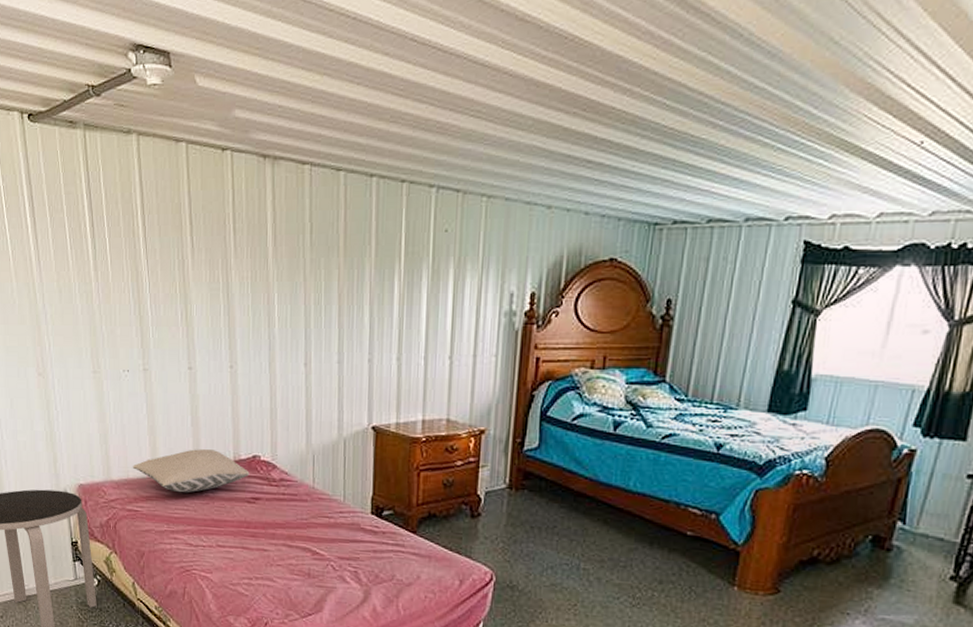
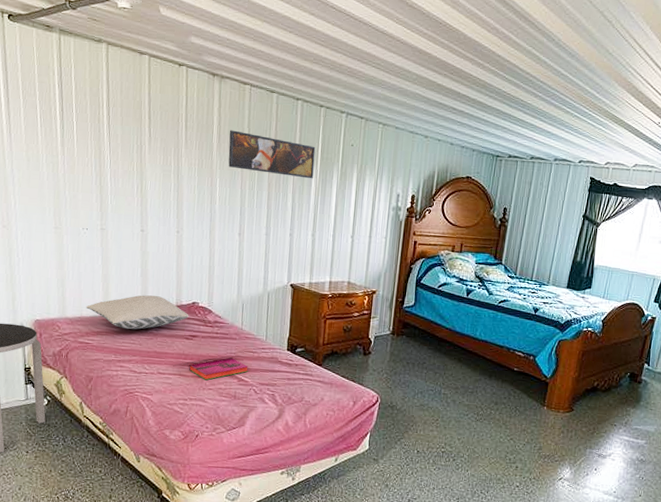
hardback book: none [253,524,324,554] -> present [189,357,248,381]
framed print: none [286,227,397,283] -> present [228,130,316,179]

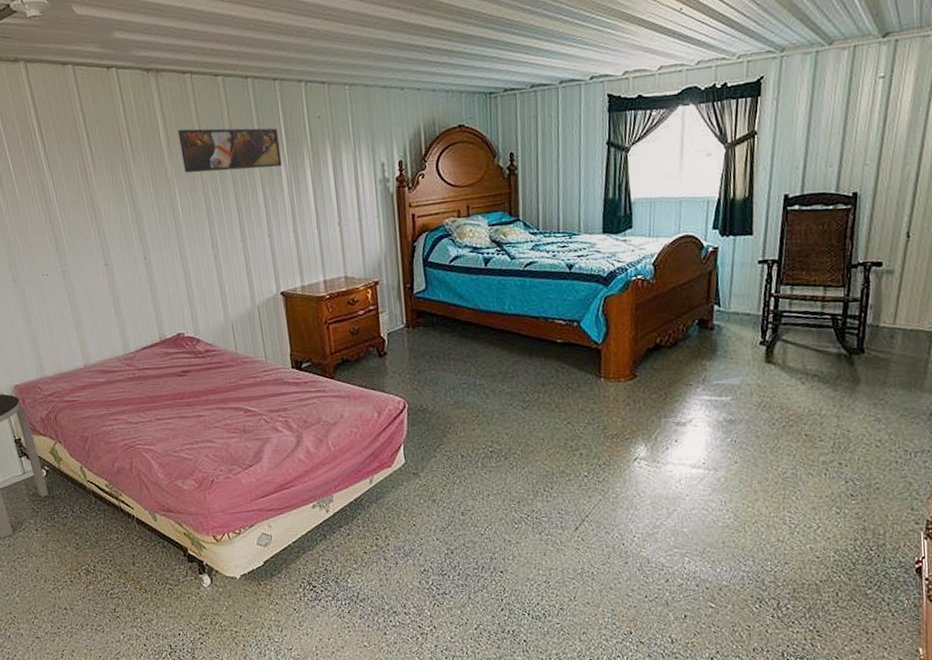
pillow: present [86,295,189,330] -> none [64,334,177,378]
hardback book: present [189,357,248,381] -> none [188,387,253,418]

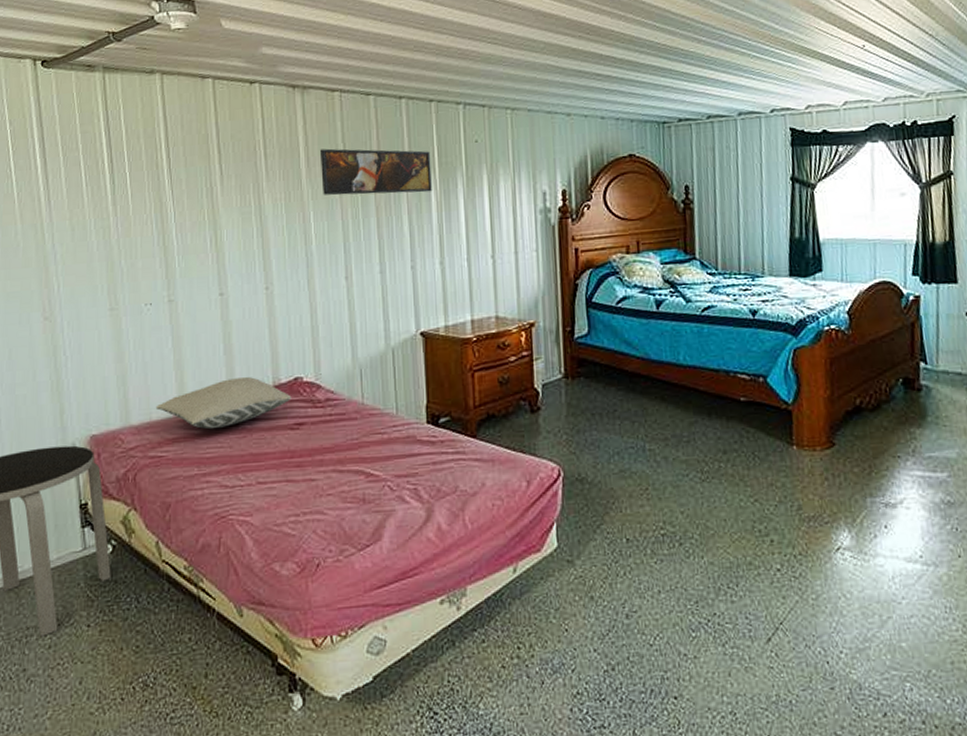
pillow: none [64,334,177,378] -> present [155,377,292,430]

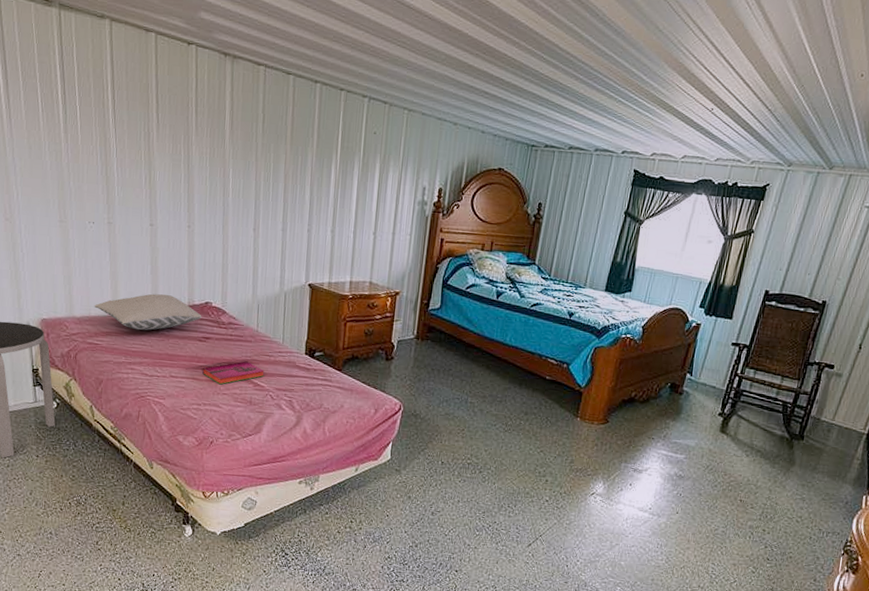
hardback book: none [298,445,378,483] -> present [202,361,265,385]
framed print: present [319,148,432,196] -> none [241,116,335,170]

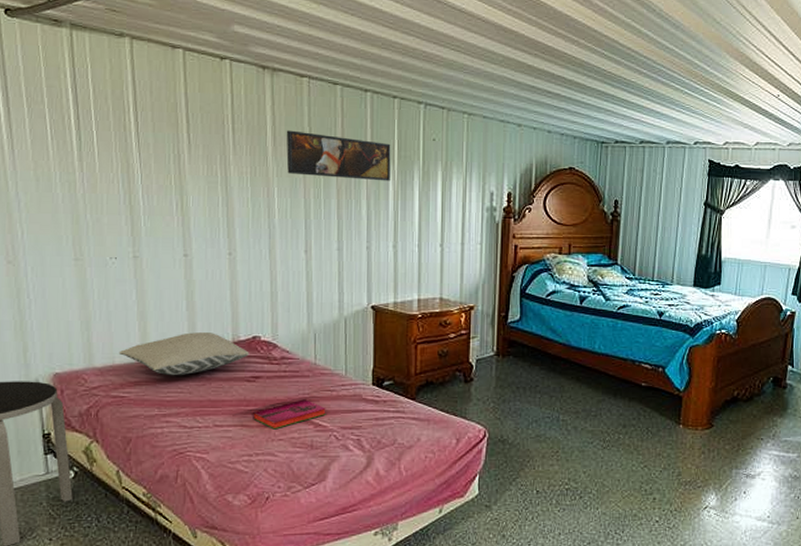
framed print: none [241,116,335,170] -> present [286,130,391,181]

